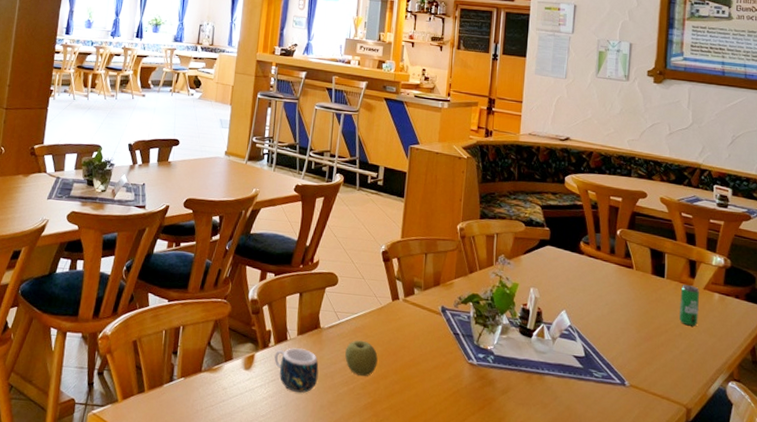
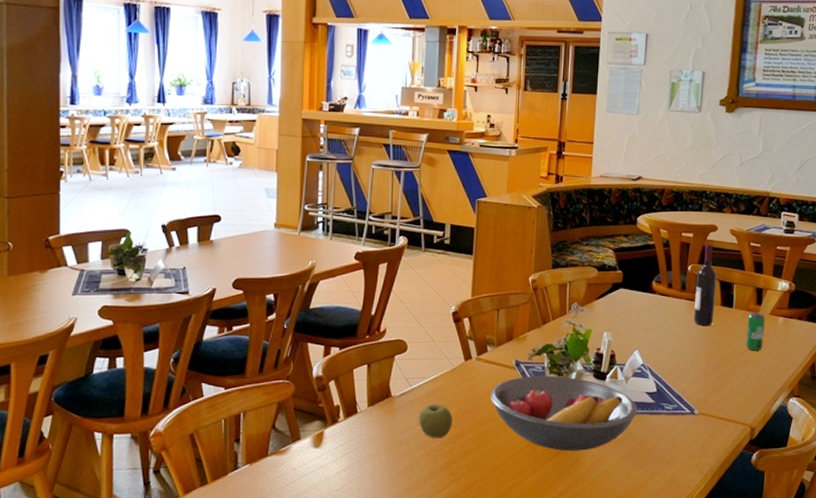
mug: present [274,348,319,393] -> none [345,419,392,463]
fruit bowl: none [415,323,565,410] -> present [490,375,638,451]
wine bottle: none [623,210,647,294] -> present [694,244,717,327]

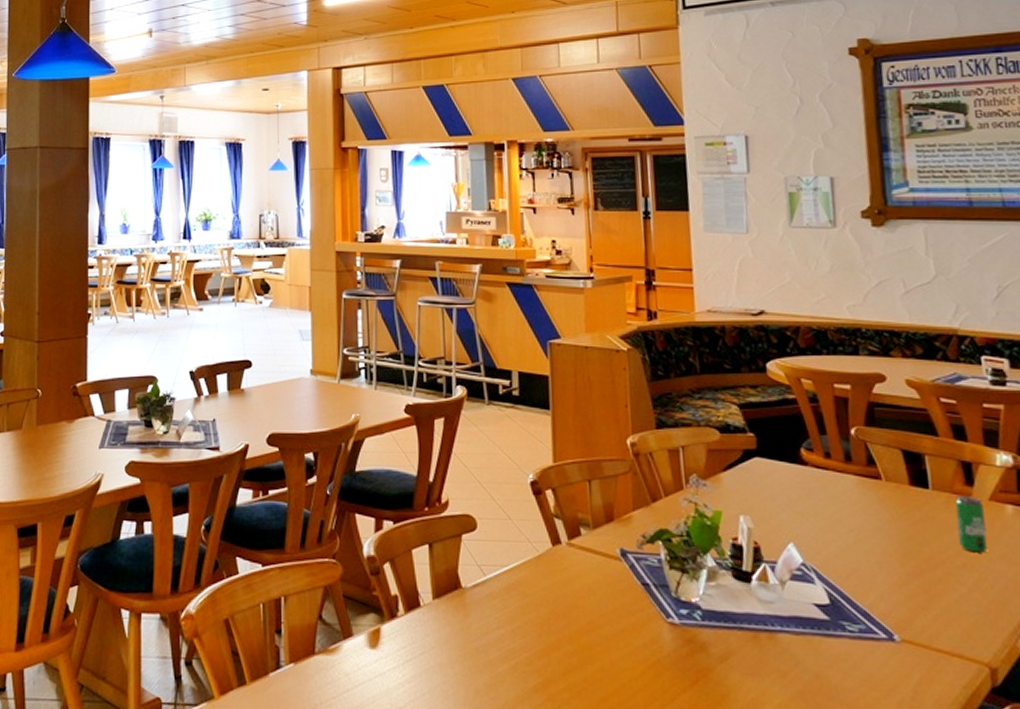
apple: present [419,404,453,438] -> none [499,600,544,648]
fruit bowl: present [490,375,638,451] -> none [590,570,806,683]
wine bottle: present [694,244,717,327] -> none [865,400,902,514]

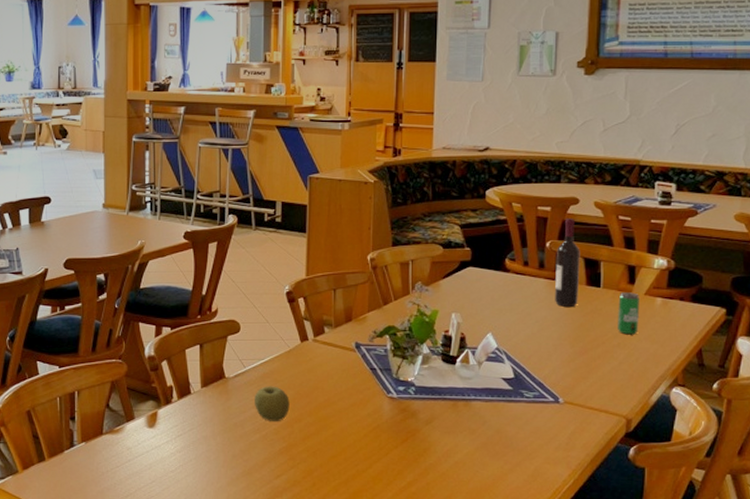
apple: none [499,600,544,648] -> present [255,386,290,421]
wine bottle: none [865,400,902,514] -> present [555,219,580,308]

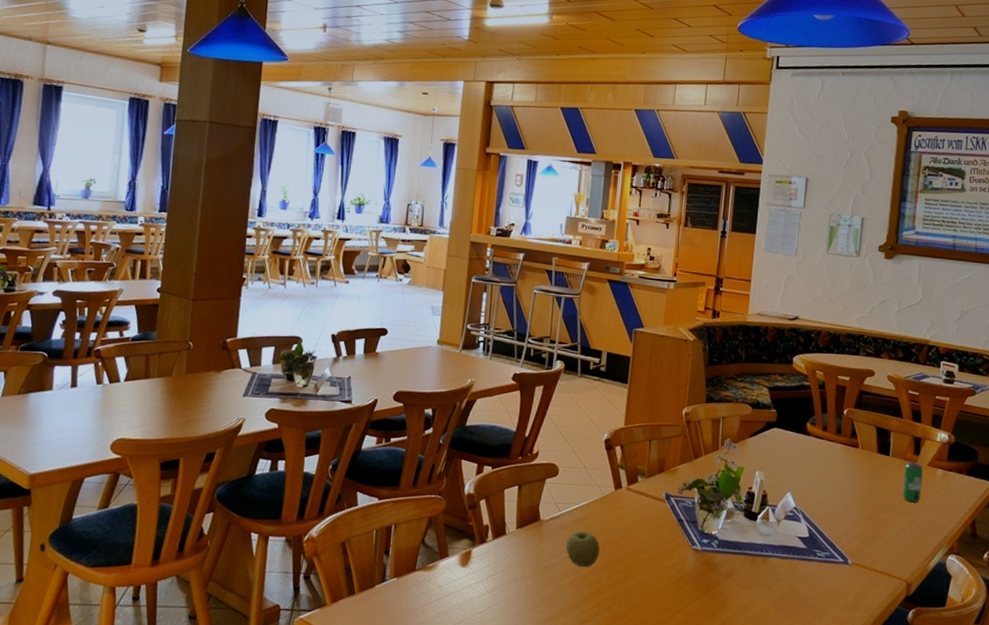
wine bottle: present [555,219,580,308] -> none [849,389,874,473]

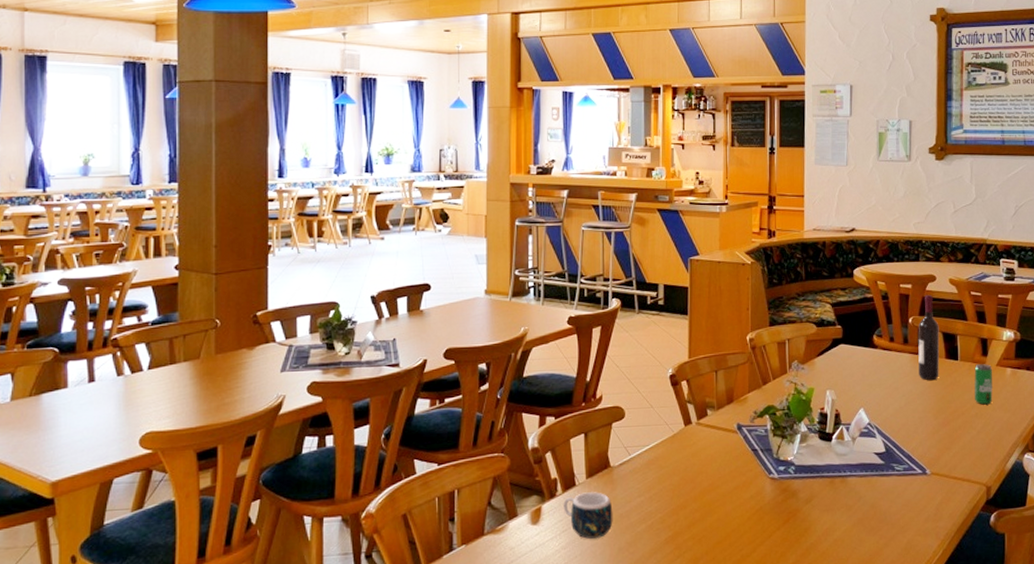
mug: none [492,542,539,587] -> present [563,492,613,539]
apple: present [566,531,600,567] -> none [640,472,675,510]
wine bottle: none [849,389,874,473] -> present [918,295,940,381]

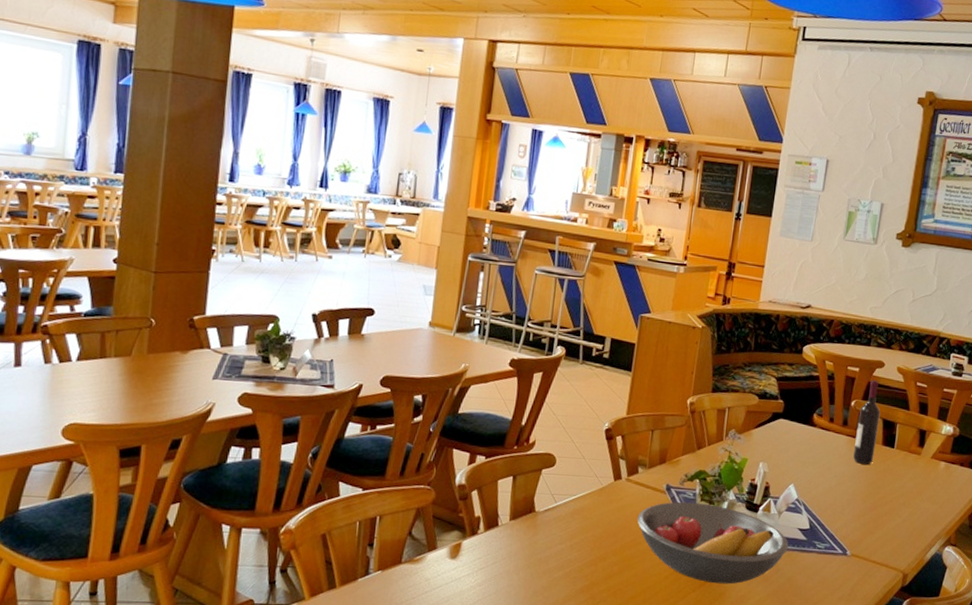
mug: present [563,492,613,539] -> none [483,534,533,579]
fruit bowl: none [712,438,867,519] -> present [637,501,789,584]
beverage can: present [974,364,993,405] -> none [905,454,927,495]

